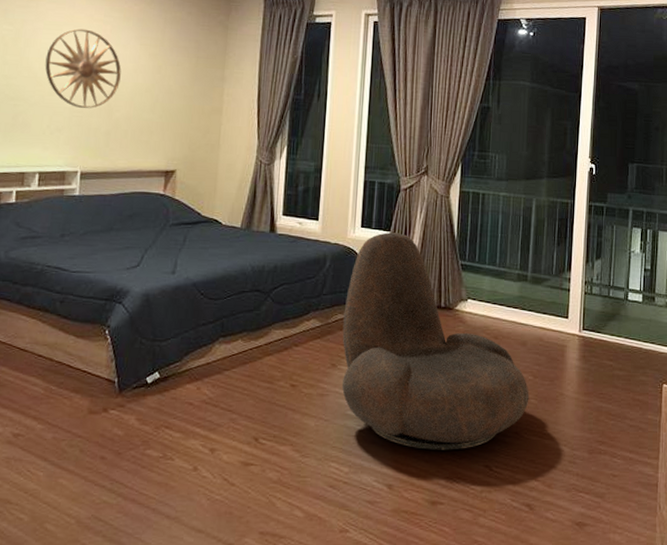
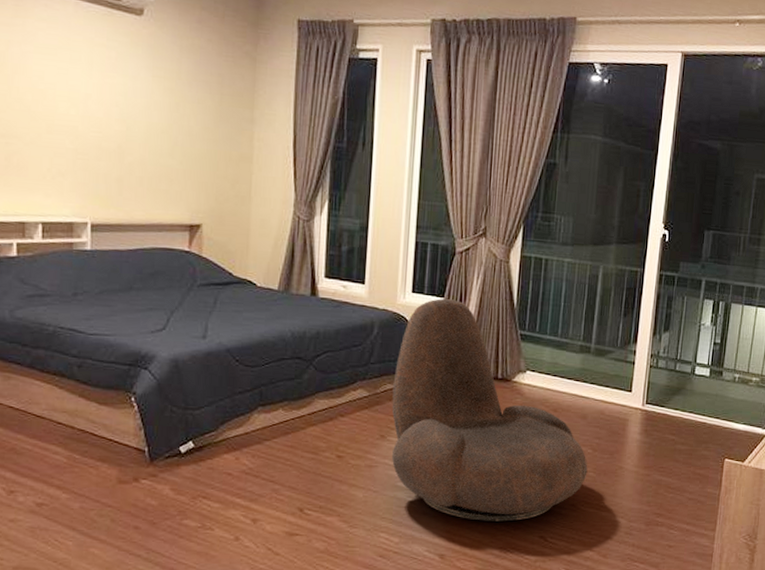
wall art: present [45,29,121,108] -> none [39,54,132,150]

